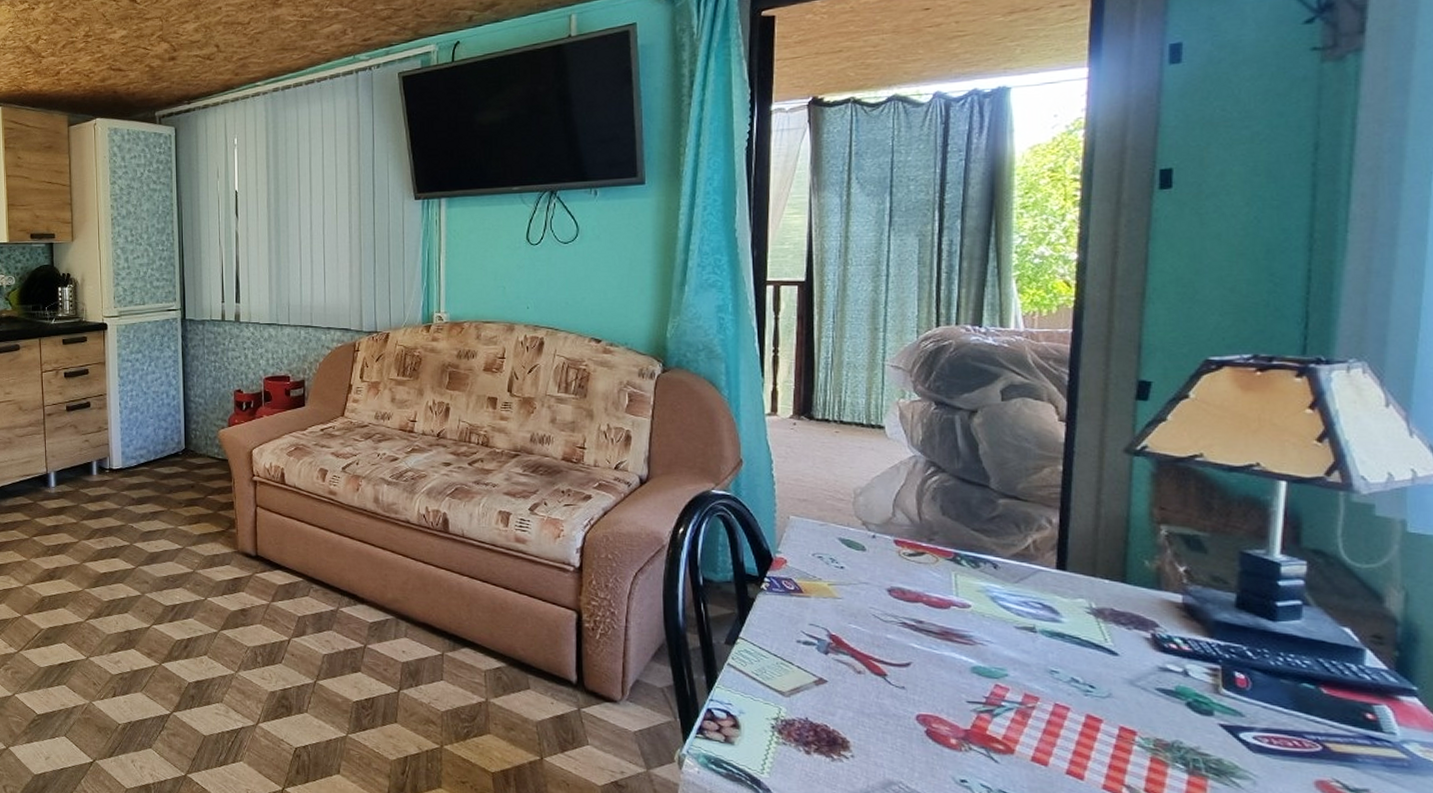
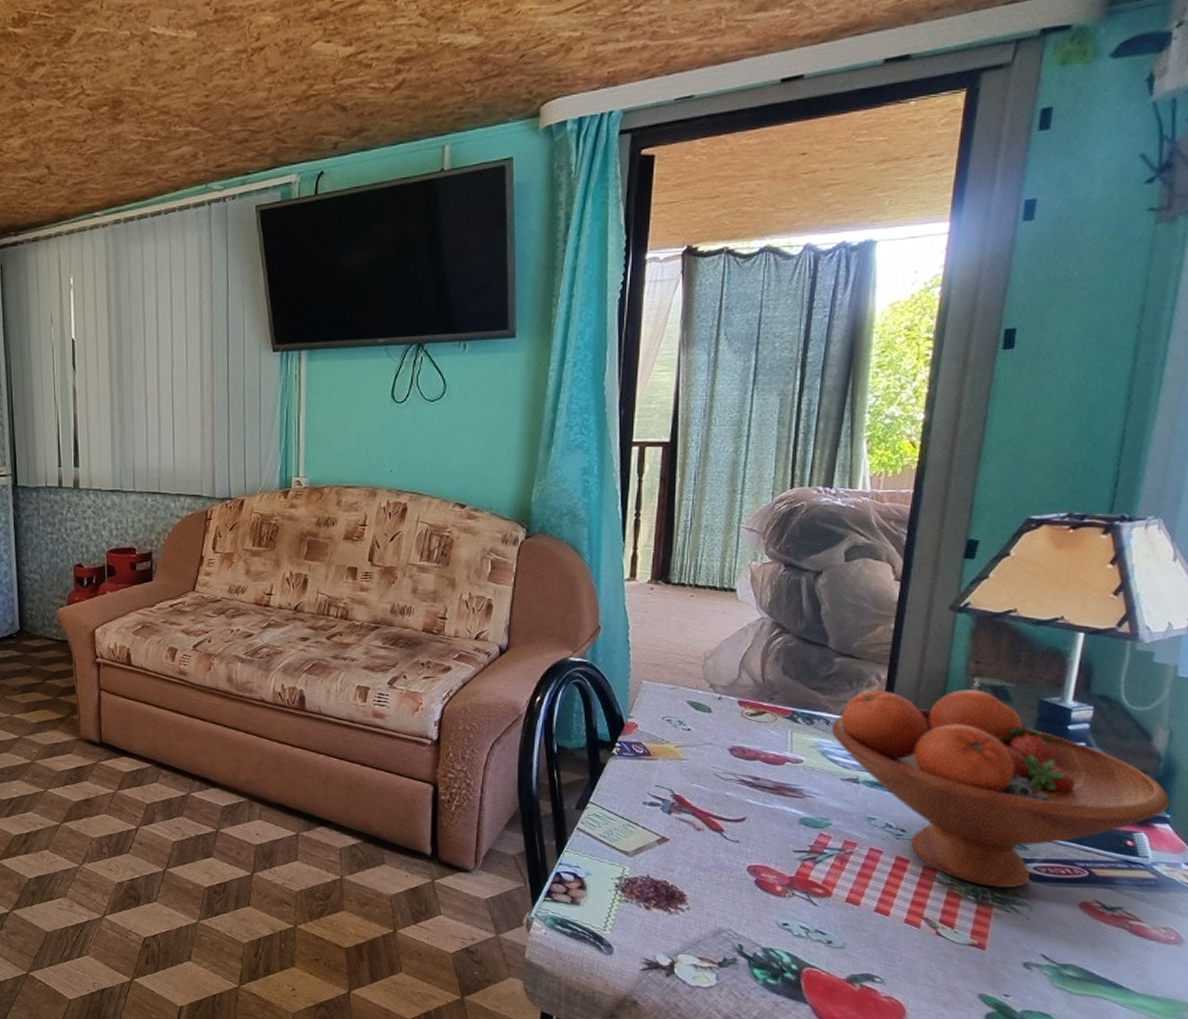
fruit bowl: none [1001,535,1414,758] -> present [832,690,1169,889]

